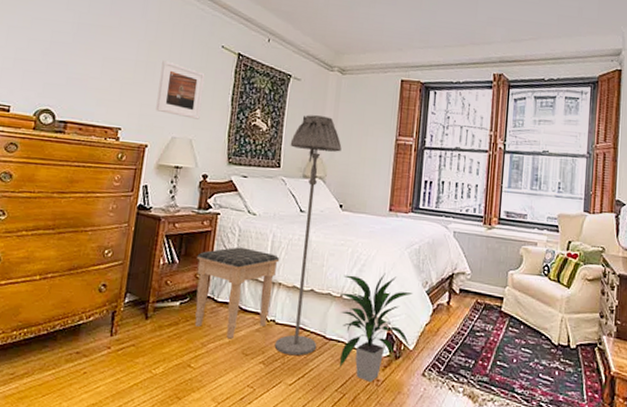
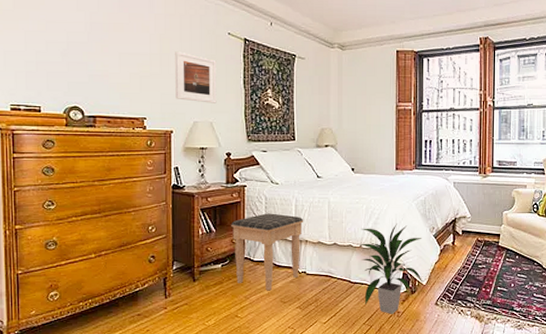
floor lamp: present [274,115,342,356] -> none [302,90,348,299]

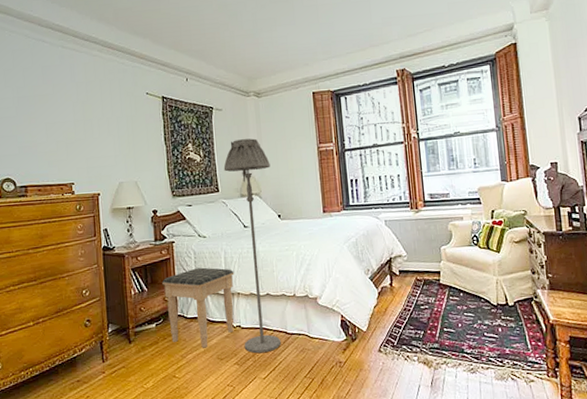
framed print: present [175,51,217,103] -> none [97,115,140,163]
floor lamp: none [302,90,348,299] -> present [223,138,282,354]
indoor plant: present [358,223,423,314] -> none [292,268,363,365]

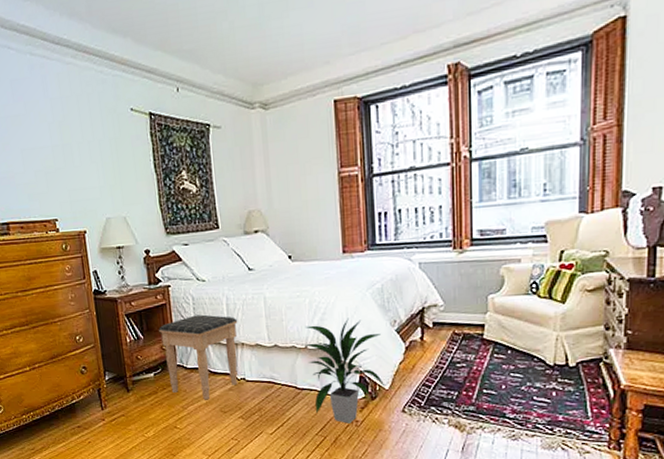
floor lamp: present [223,138,282,354] -> none [224,162,291,408]
indoor plant: none [292,268,363,365] -> present [303,318,386,424]

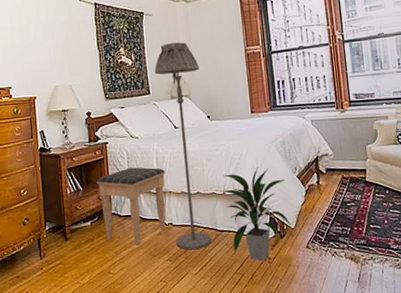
floor lamp: none [224,162,291,408] -> present [154,42,212,250]

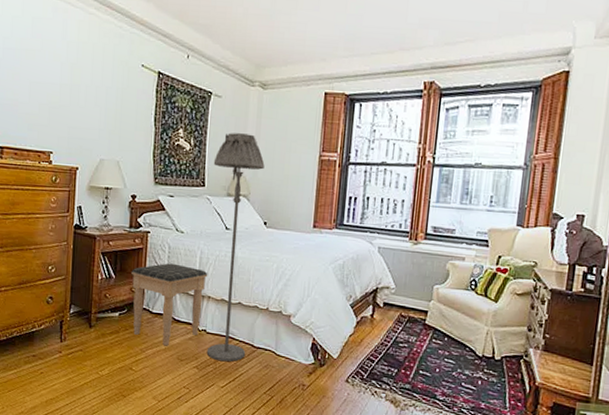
indoor plant: present [222,167,292,261] -> none [265,287,337,387]

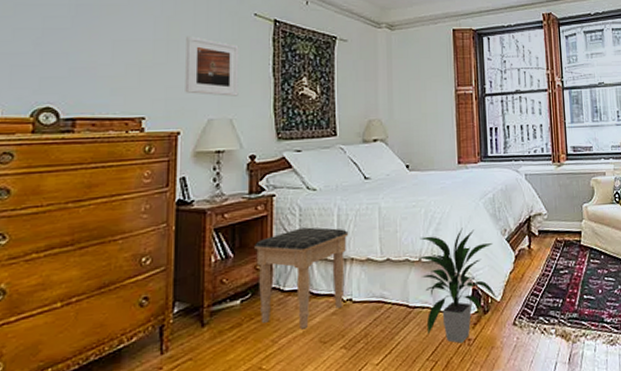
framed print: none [83,82,128,141] -> present [185,36,239,96]
floor lamp: present [206,133,265,362] -> none [344,76,401,333]
indoor plant: none [265,287,337,387] -> present [417,227,497,343]

